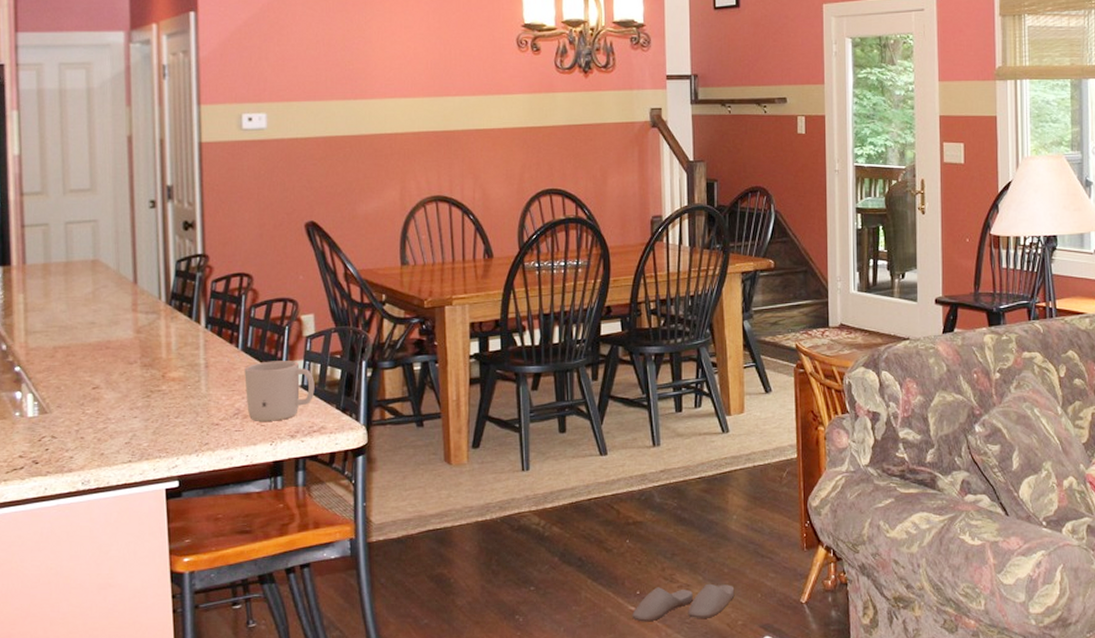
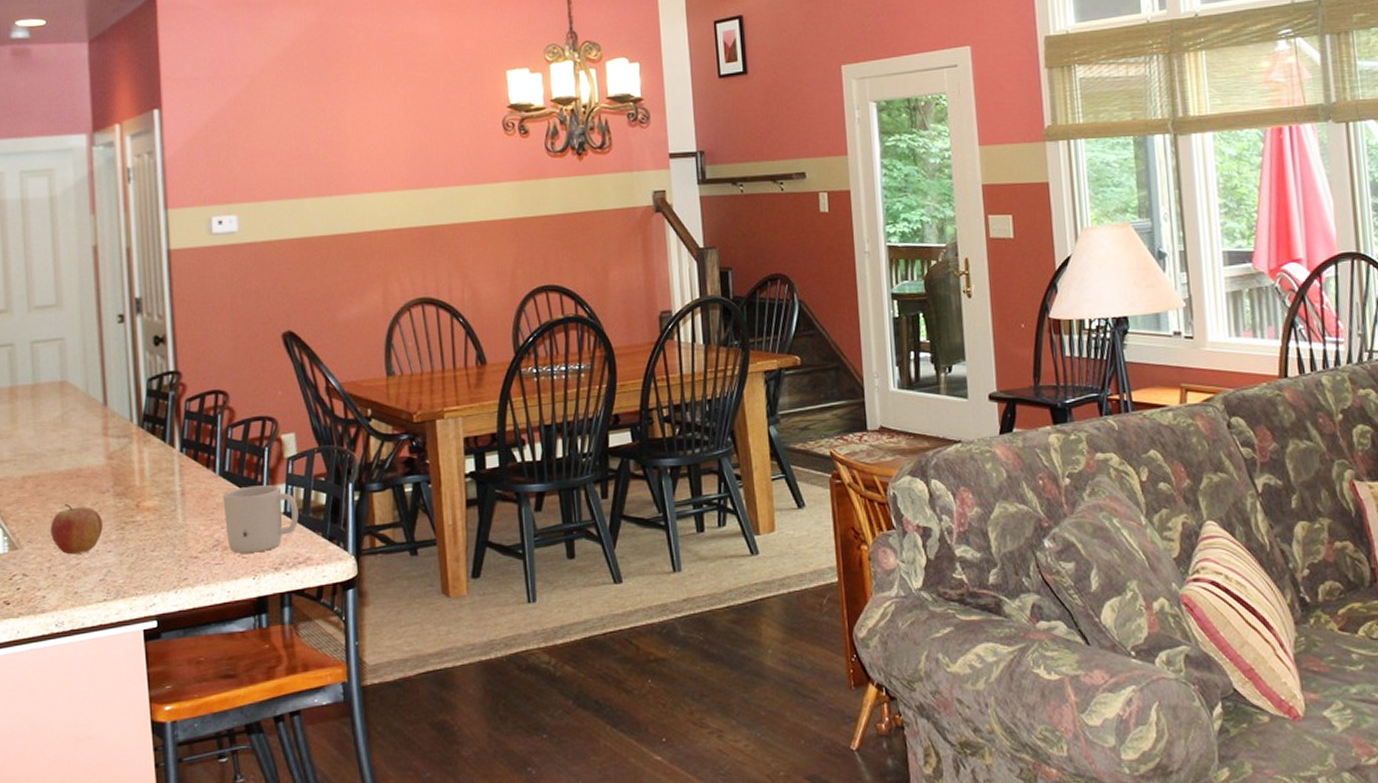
fruit: none [80,372,130,418] -> present [51,503,103,554]
slippers: present [632,583,735,622] -> none [658,728,774,774]

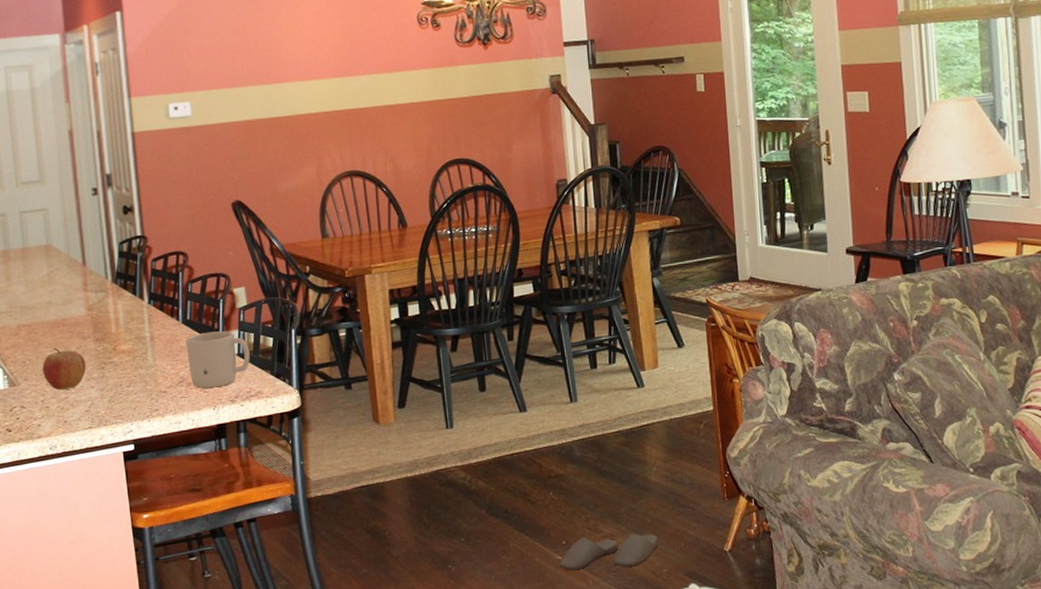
slippers: none [658,728,774,774] -> present [559,533,659,571]

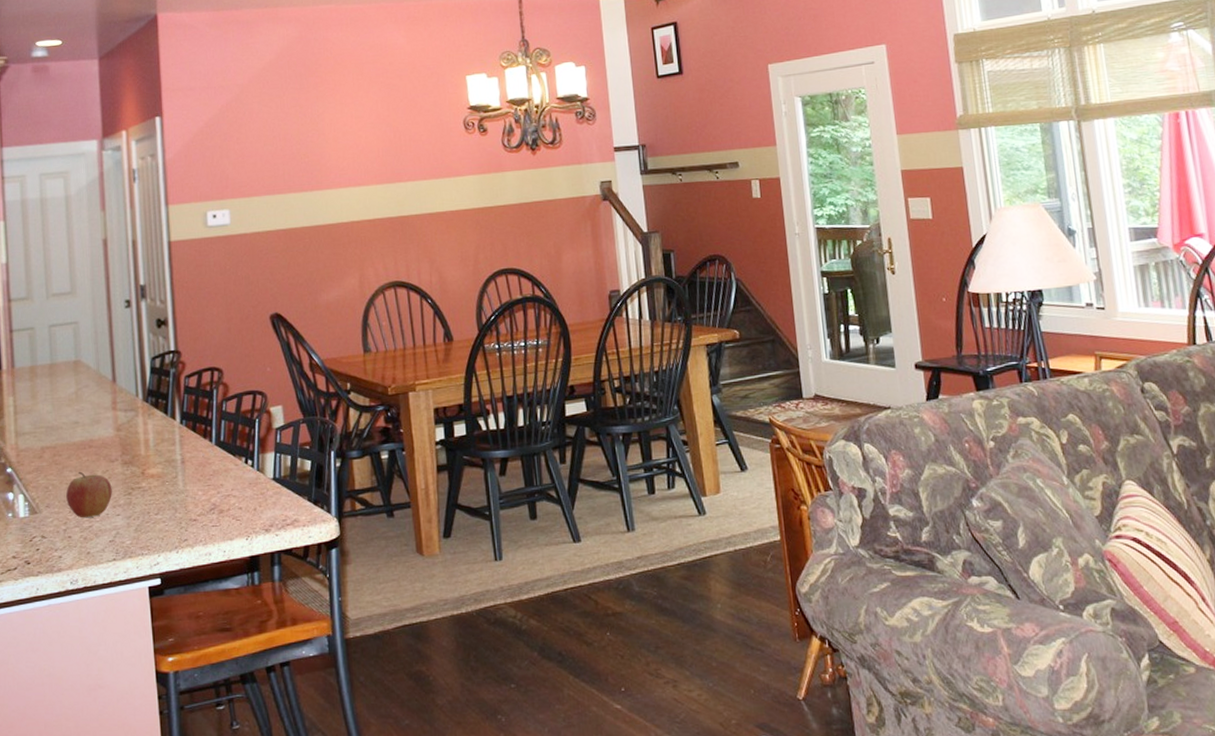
mug: present [186,331,250,388] -> none [219,453,286,516]
slippers: present [559,533,659,571] -> none [618,679,726,722]

